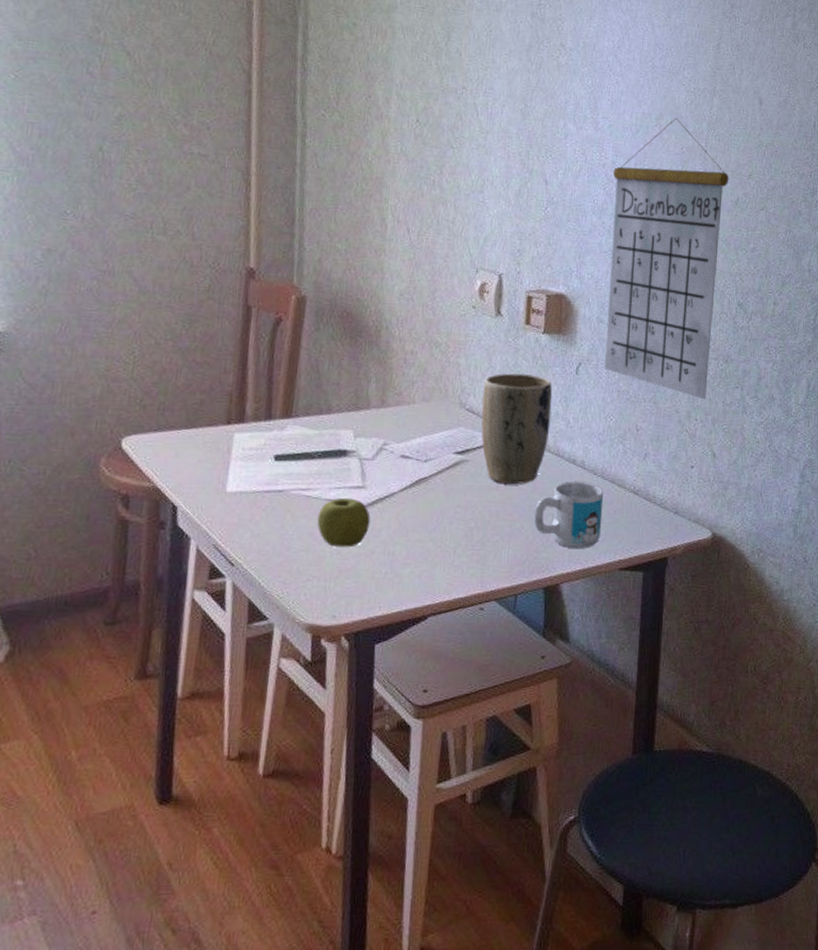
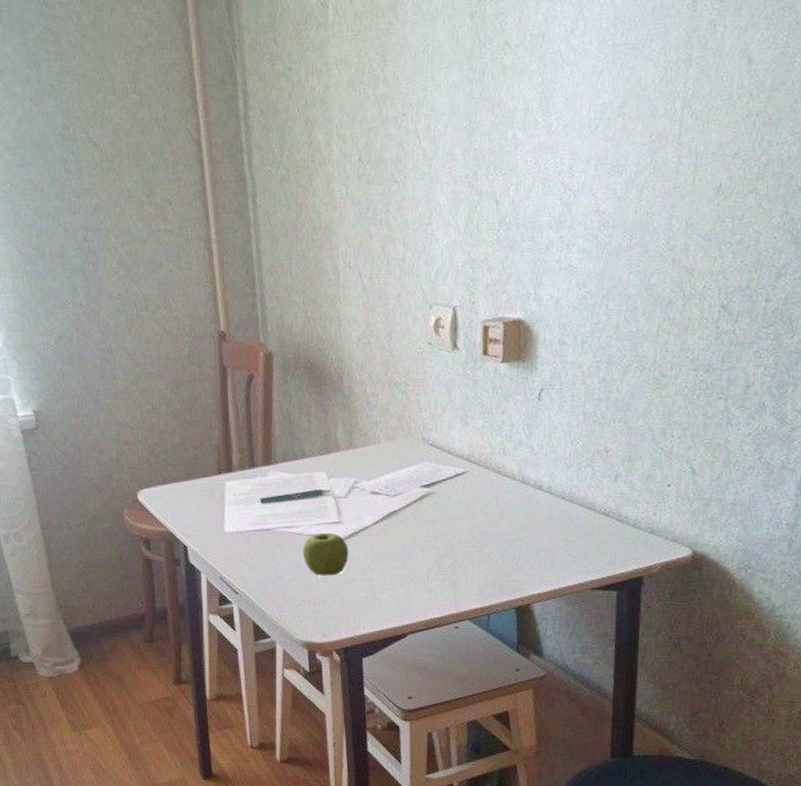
plant pot: present [481,373,553,485] -> none [444,405,515,513]
mug: present [533,482,604,549] -> none [501,507,573,570]
calendar: present [604,117,729,400] -> none [568,101,710,415]

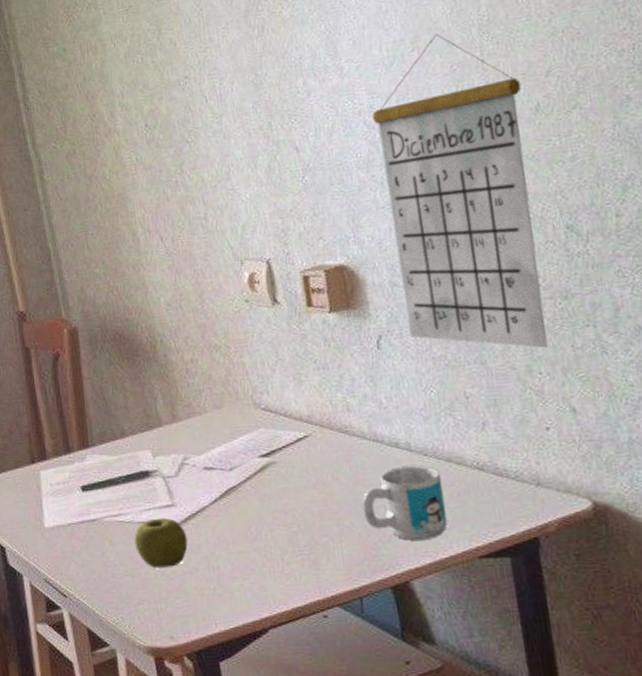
mug: none [501,507,573,570] -> present [361,466,448,541]
calendar: none [568,101,710,415] -> present [372,33,548,348]

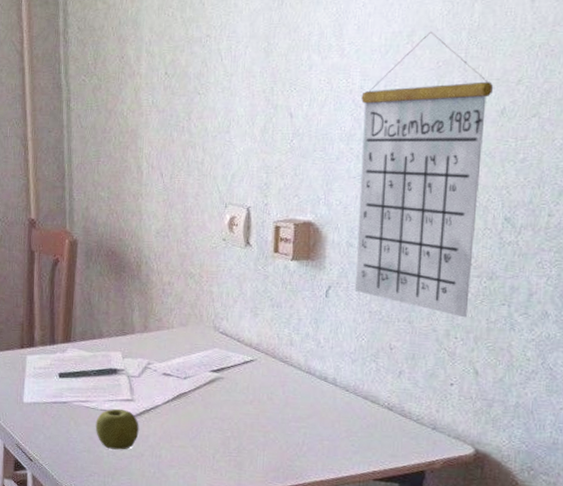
mug: present [361,466,448,541] -> none [286,397,357,459]

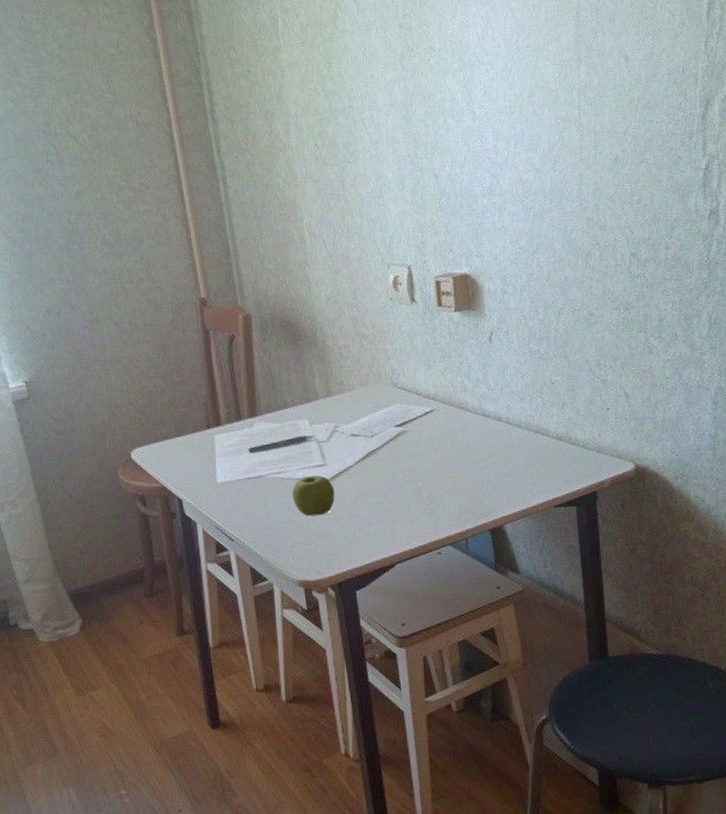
calendar: present [354,31,494,318] -> none [495,92,612,347]

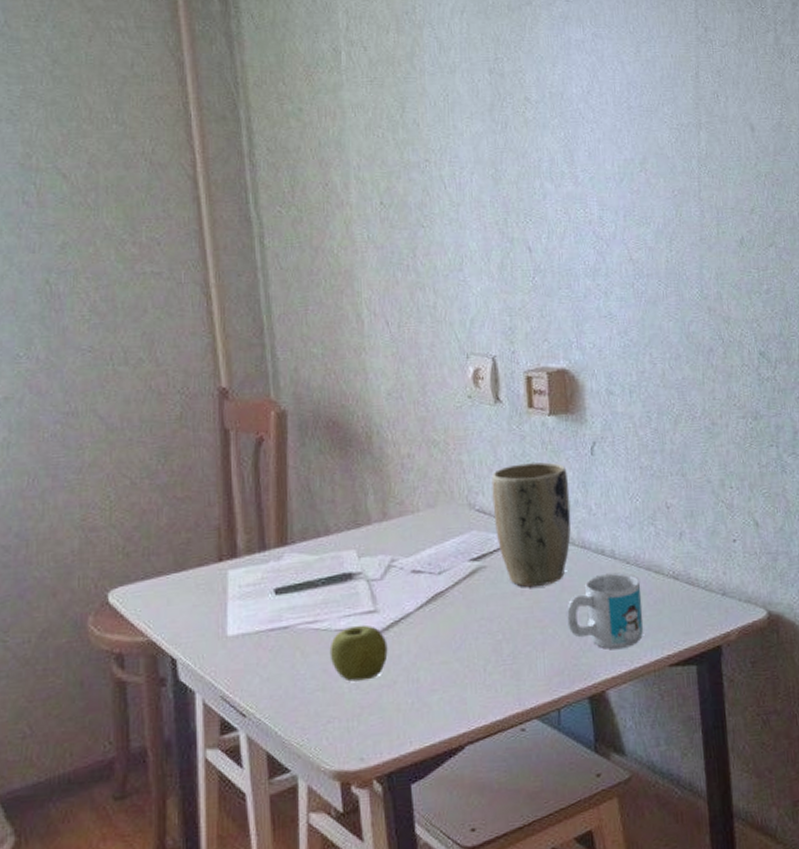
plant pot: none [410,349,474,447] -> present [491,462,571,587]
mug: none [471,436,534,494] -> present [565,573,644,649]

